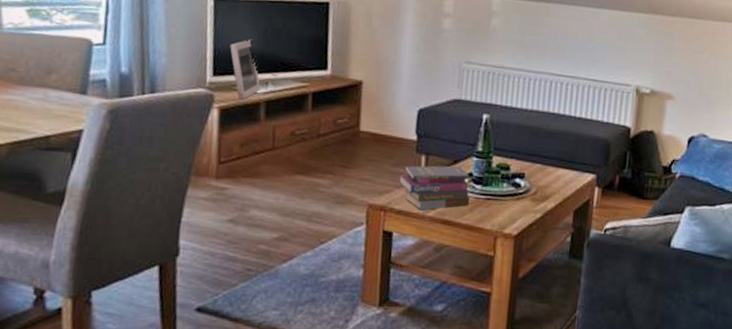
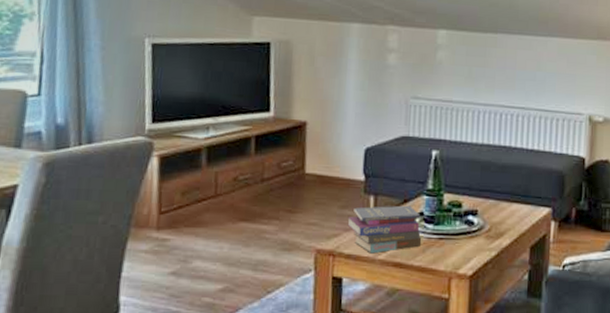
picture frame: present [230,39,261,100] -> none [169,83,202,147]

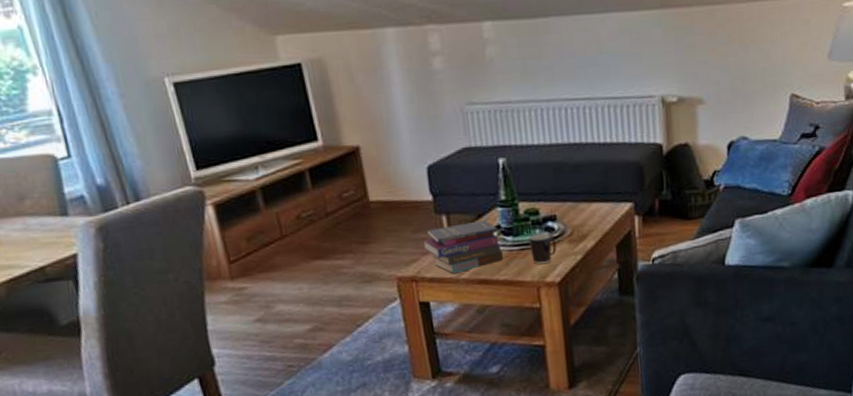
mug: none [448,226,473,256] -> present [528,233,557,265]

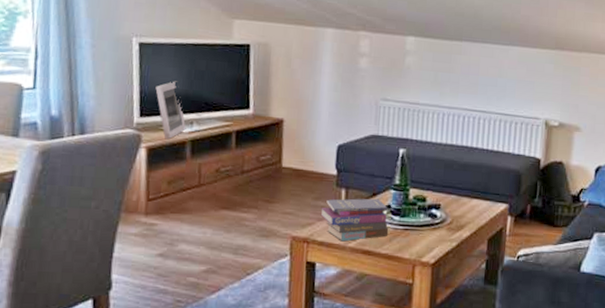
picture frame: none [205,121,252,192] -> present [155,81,186,140]
mug: present [528,233,557,265] -> none [412,218,436,246]

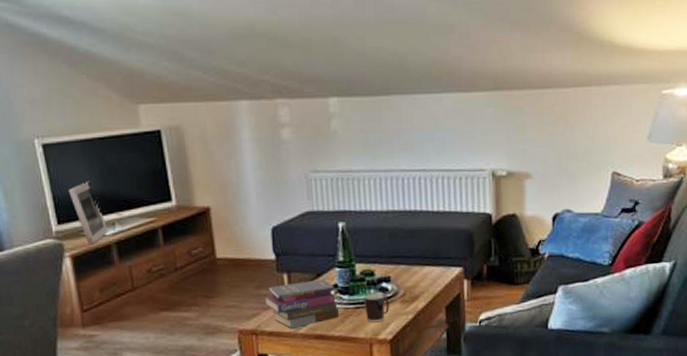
mug: none [412,218,436,246] -> present [364,293,389,323]

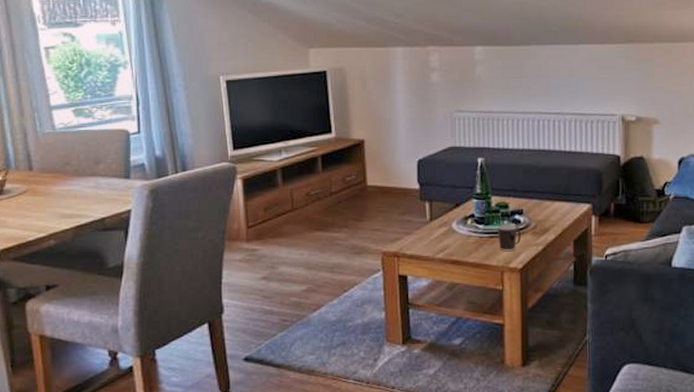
picture frame: present [68,181,109,245] -> none [245,113,276,169]
books: present [264,279,340,329] -> none [407,209,475,253]

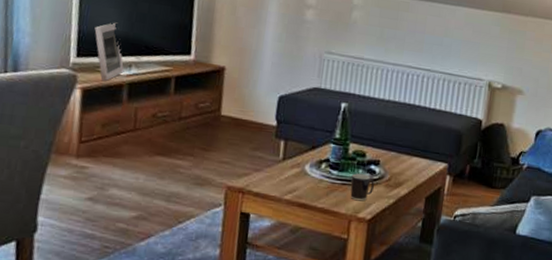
picture frame: none [245,113,276,169] -> present [94,22,125,82]

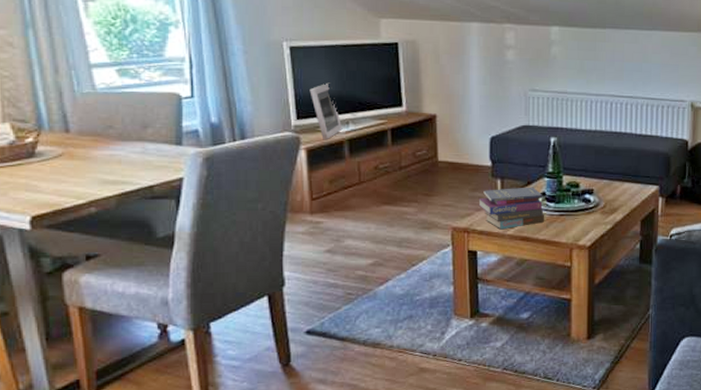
books: none [257,150,327,194] -> present [478,187,545,230]
mug: present [350,173,374,201] -> none [568,204,590,230]

